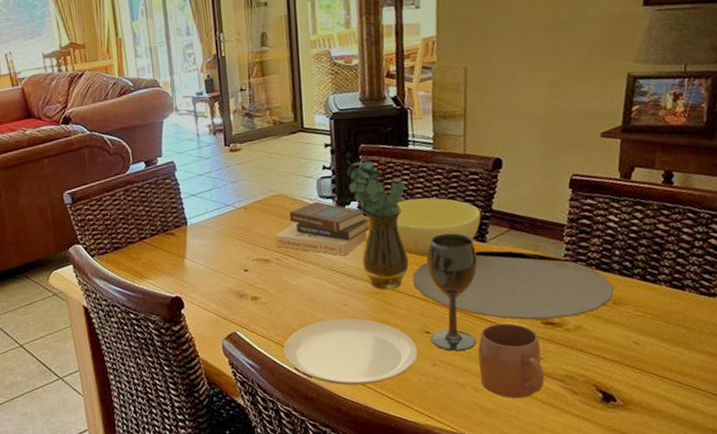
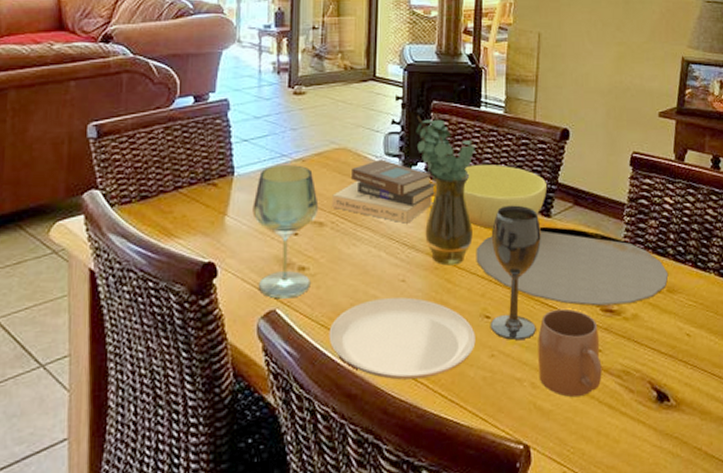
wine glass: none [206,212,264,324] -> present [252,165,319,299]

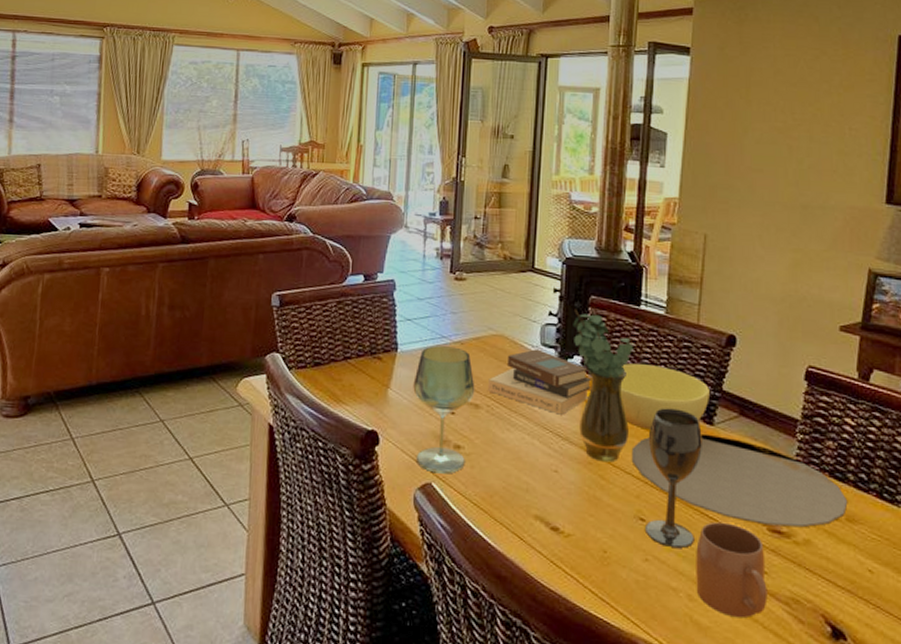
plate: present [329,297,476,380] -> none [481,486,629,572]

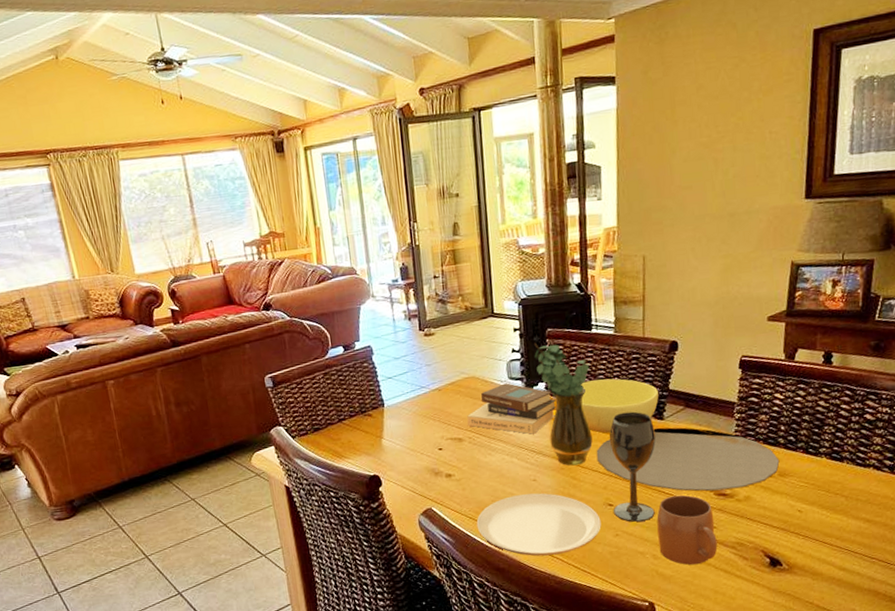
wine glass: present [413,346,475,474] -> none [402,394,457,500]
plate: none [481,486,629,572] -> present [476,493,602,556]

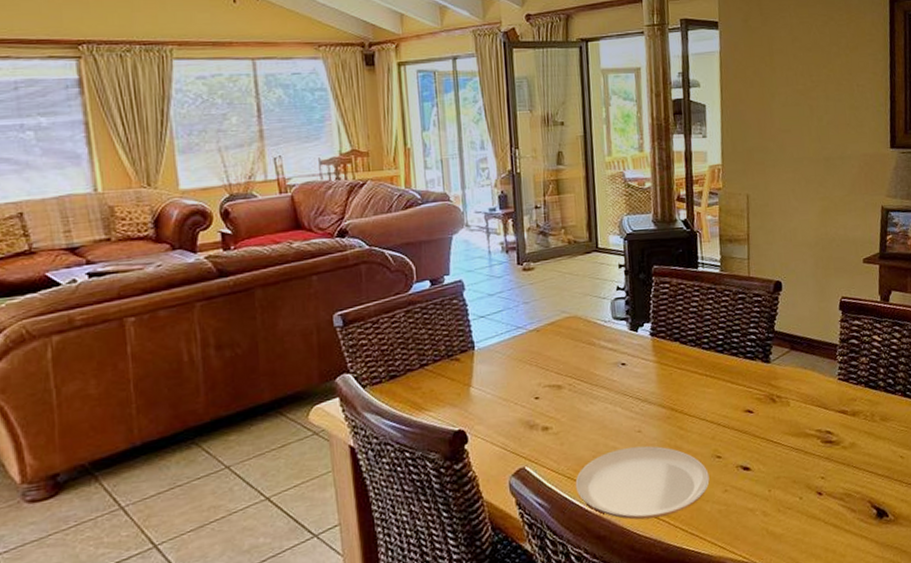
books: present [467,383,556,435] -> none [567,323,662,380]
vase: present [534,341,593,466] -> none [640,278,700,414]
bowl: present [581,378,659,434] -> none [687,319,765,378]
placemat: present [596,427,780,492] -> none [704,370,881,439]
wine glass: present [609,411,656,522] -> none [716,354,764,475]
mug: present [657,494,718,565] -> none [766,443,826,521]

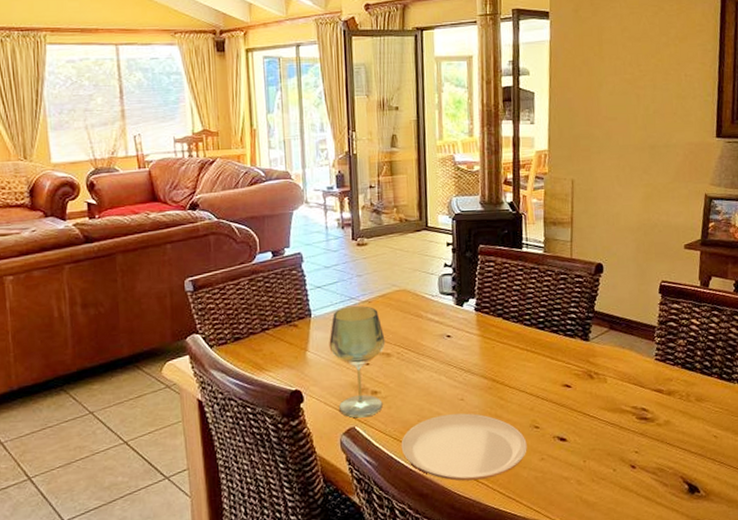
wine glass: none [494,335,556,458] -> present [329,306,386,418]

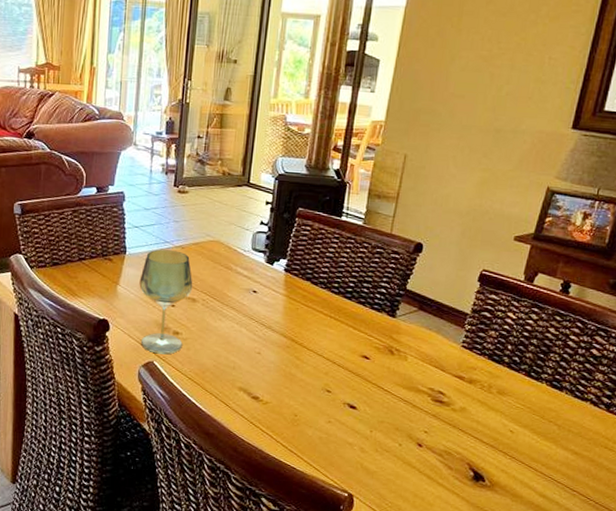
plate: present [401,413,527,481] -> none [194,364,317,431]

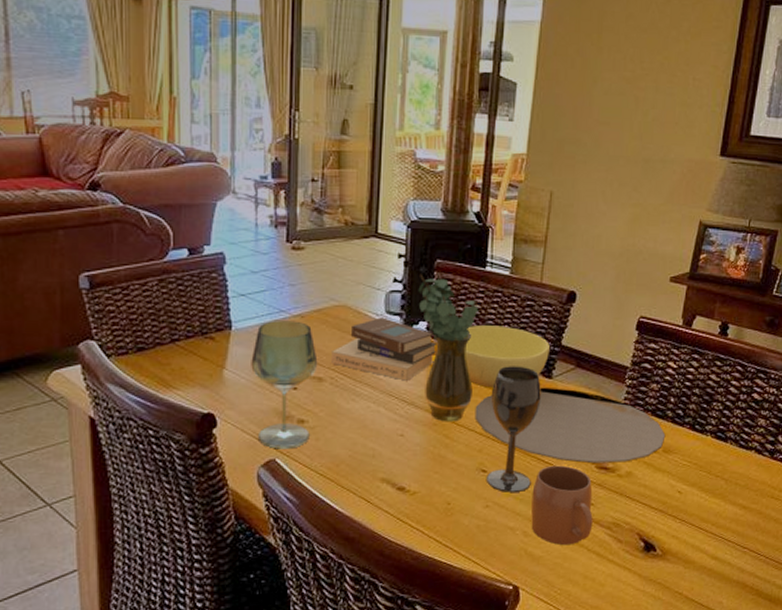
books: none [204,253,294,308] -> present [332,317,436,381]
vase: none [281,219,333,347] -> present [418,274,479,422]
bowl: none [318,266,396,321] -> present [465,325,551,388]
placemat: none [323,324,501,399] -> present [474,387,666,464]
wine glass: none [330,303,386,413] -> present [487,366,542,492]
mug: none [368,393,427,465] -> present [531,465,593,546]

